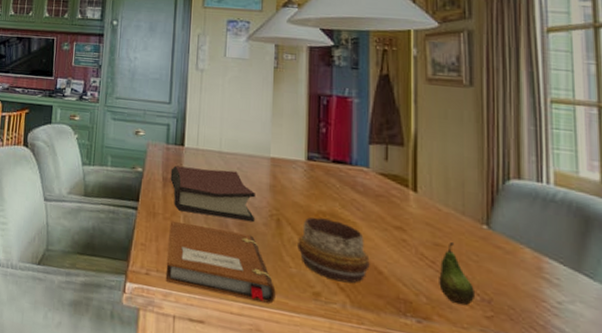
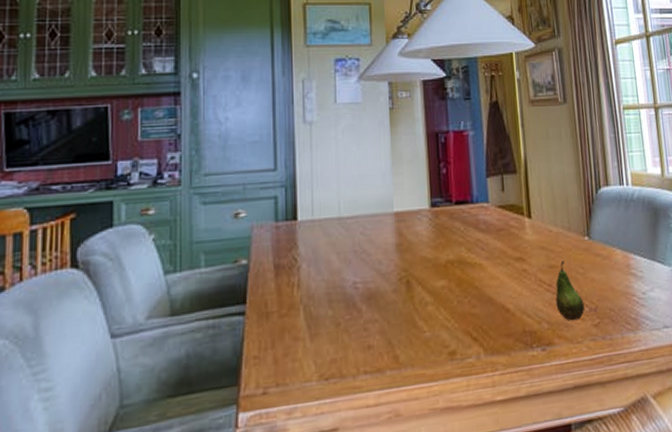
notebook: present [165,220,276,303] -> none [287,307,412,395]
hardback book: present [170,165,255,223] -> none [283,237,384,302]
decorative bowl: present [297,217,370,284] -> none [429,267,498,333]

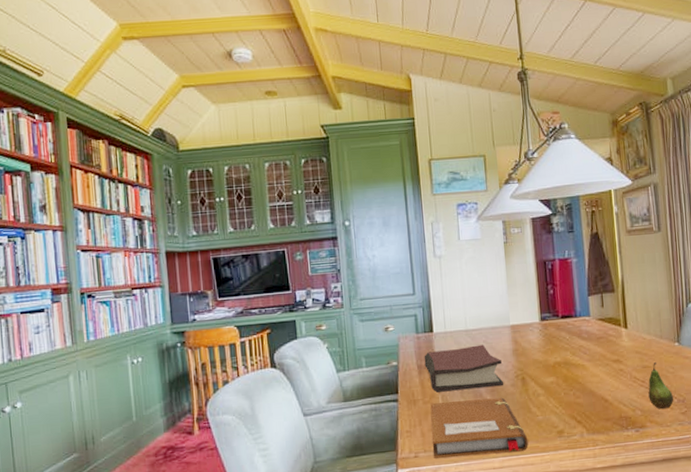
hardback book: none [283,237,384,302] -> present [424,344,504,392]
notebook: none [287,307,412,395] -> present [430,397,529,458]

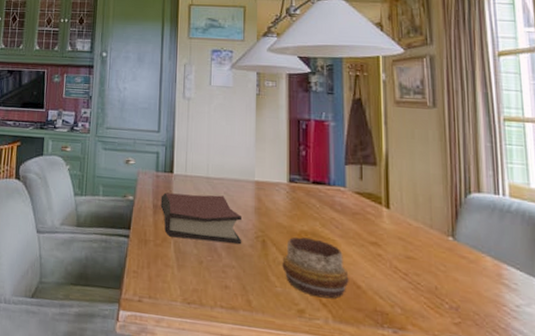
notebook: present [430,397,529,458] -> none [157,246,263,323]
decorative bowl: none [541,367,598,417] -> present [282,236,349,299]
fruit: present [648,362,674,409] -> none [411,255,445,314]

